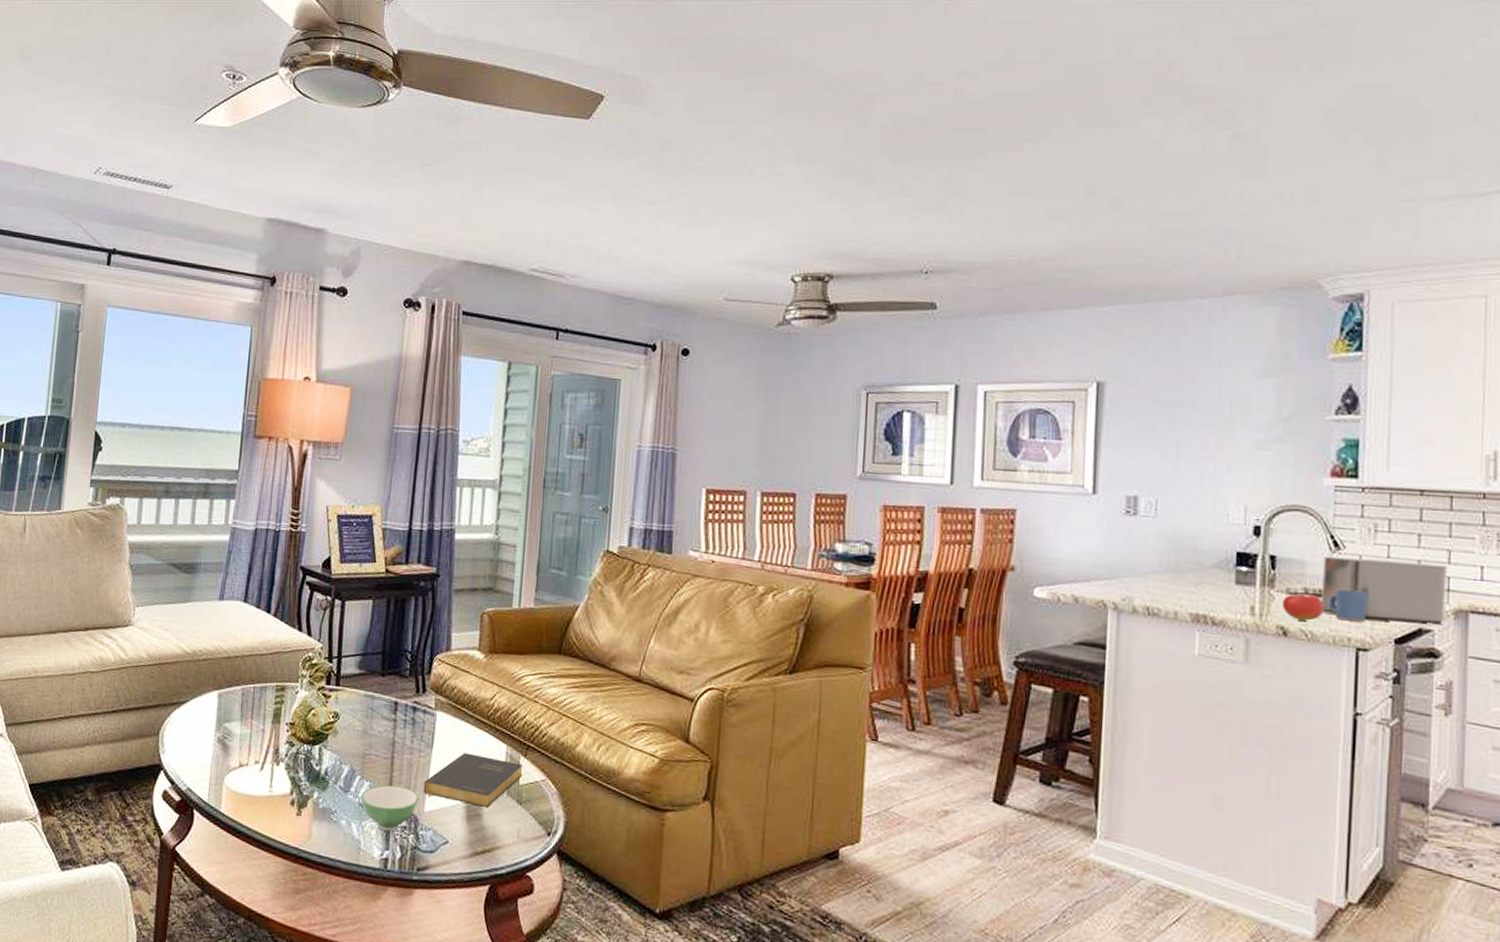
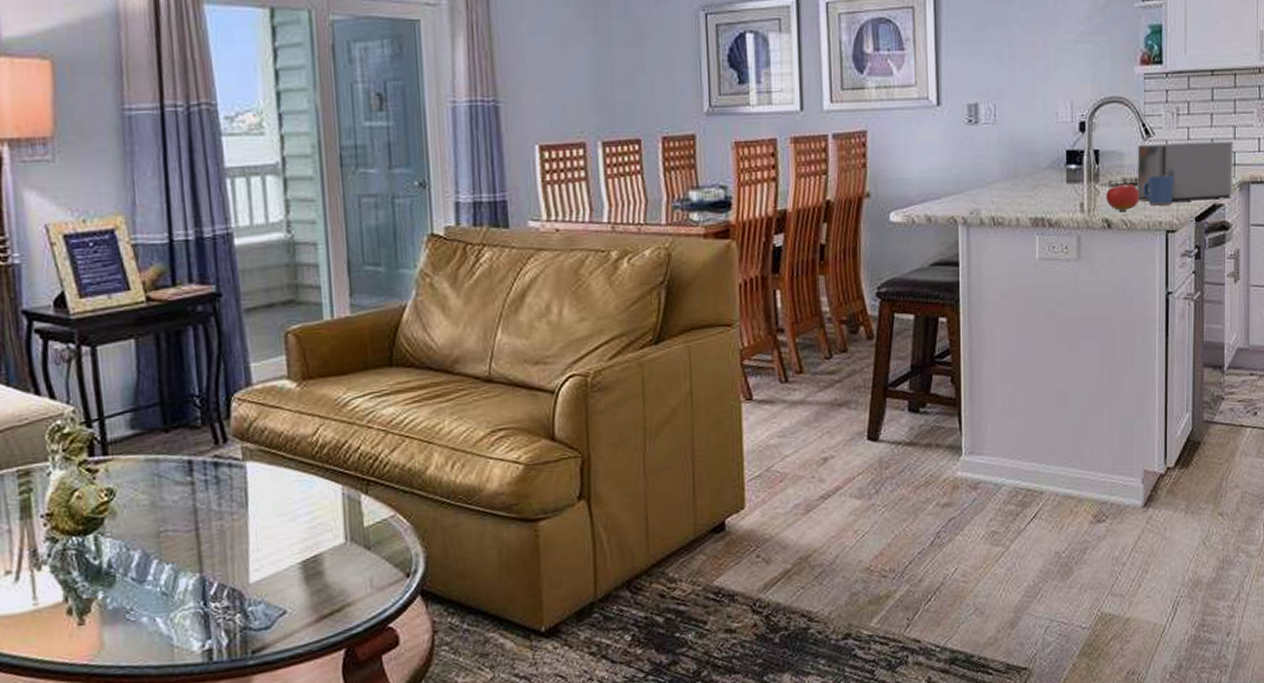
bowl: present [361,785,420,832] -> none [162,560,241,618]
book: present [423,753,523,807] -> none [243,502,367,566]

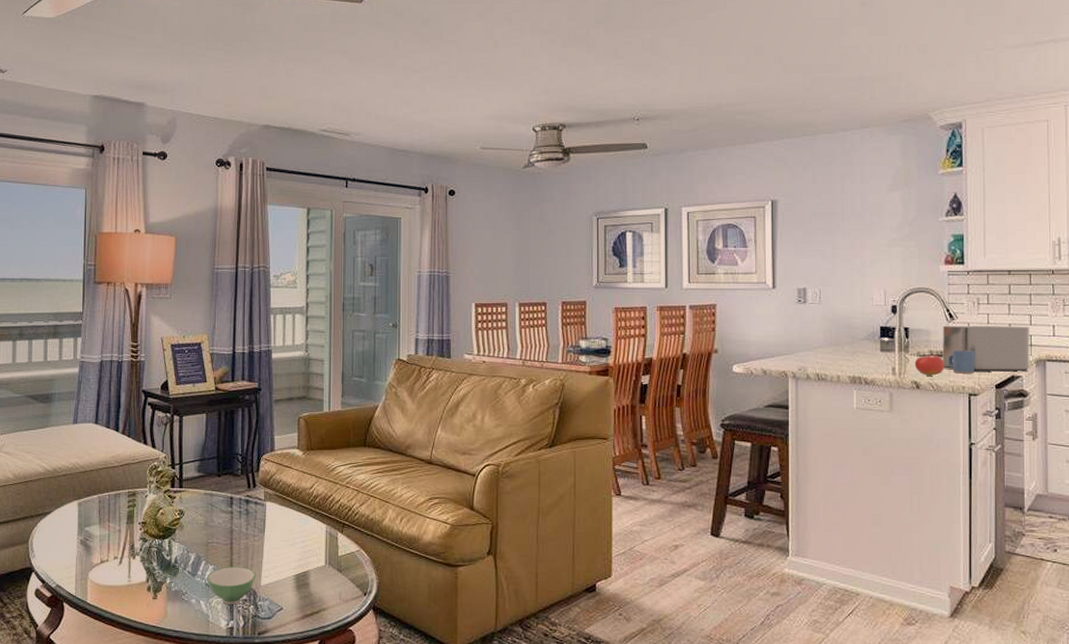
bowl: none [162,560,241,618] -> present [207,566,256,605]

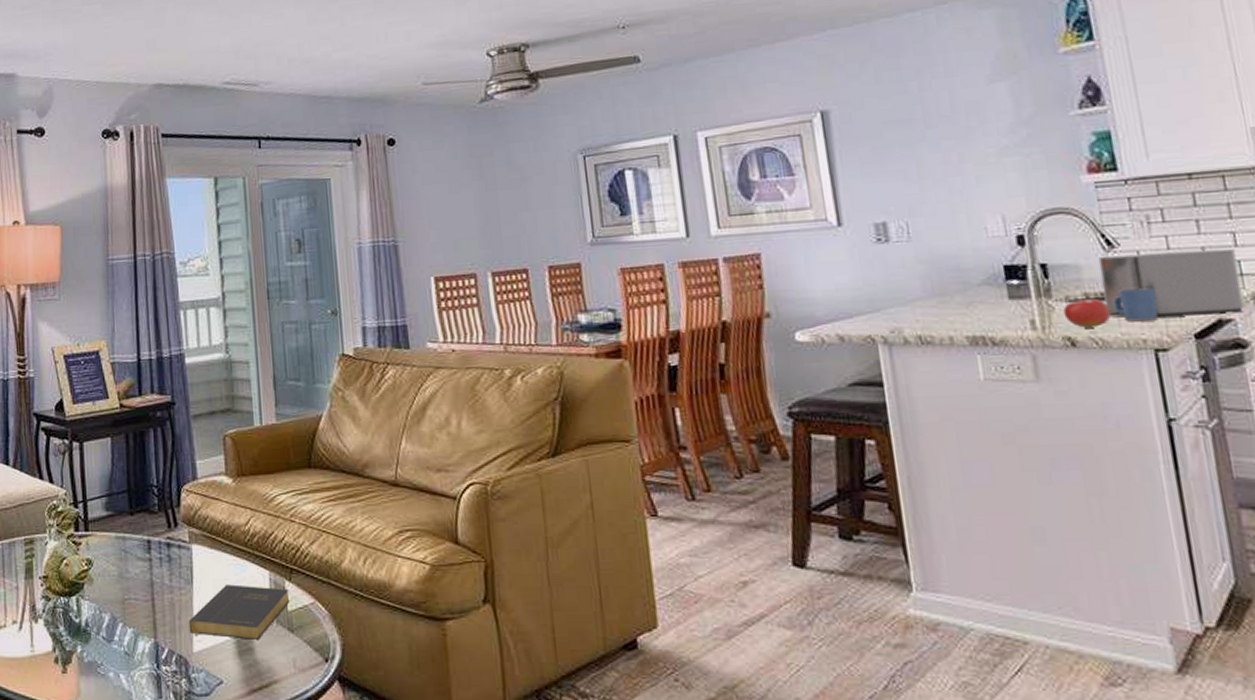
bowl: present [207,566,256,605] -> none [126,628,187,678]
book: none [259,534,341,577] -> present [188,584,290,639]

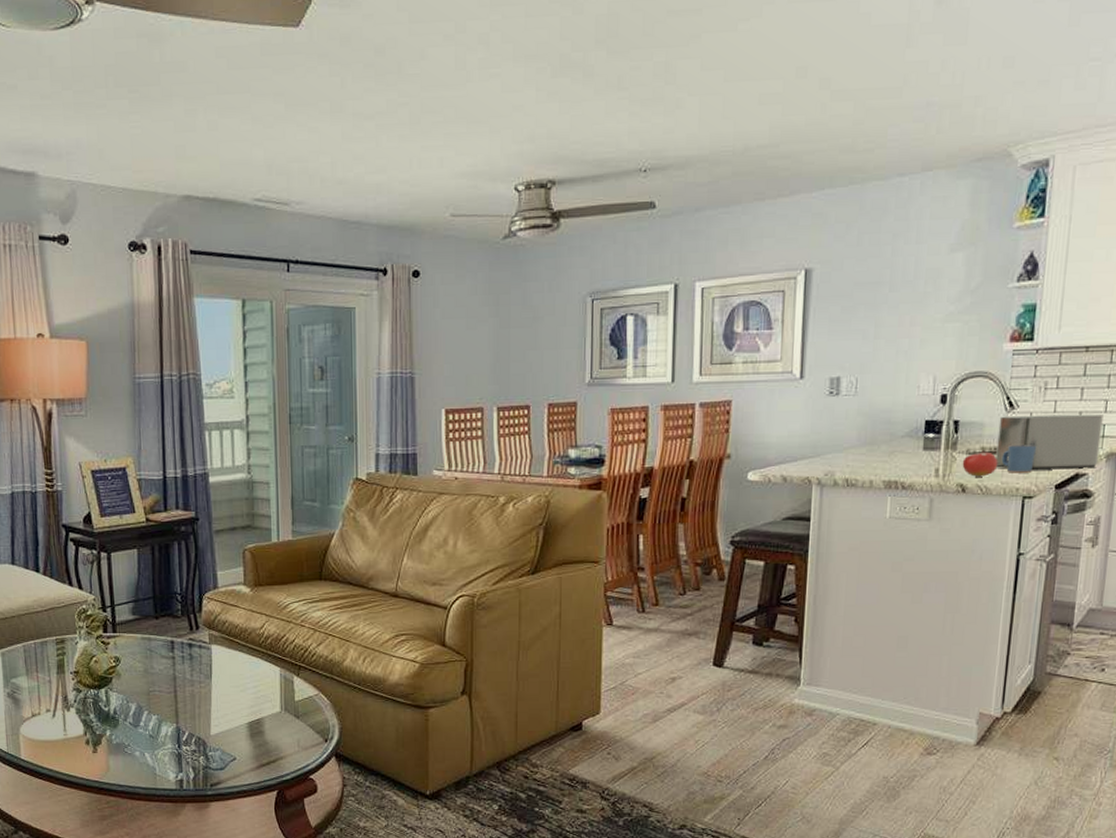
book: present [188,584,290,639] -> none [207,679,297,724]

